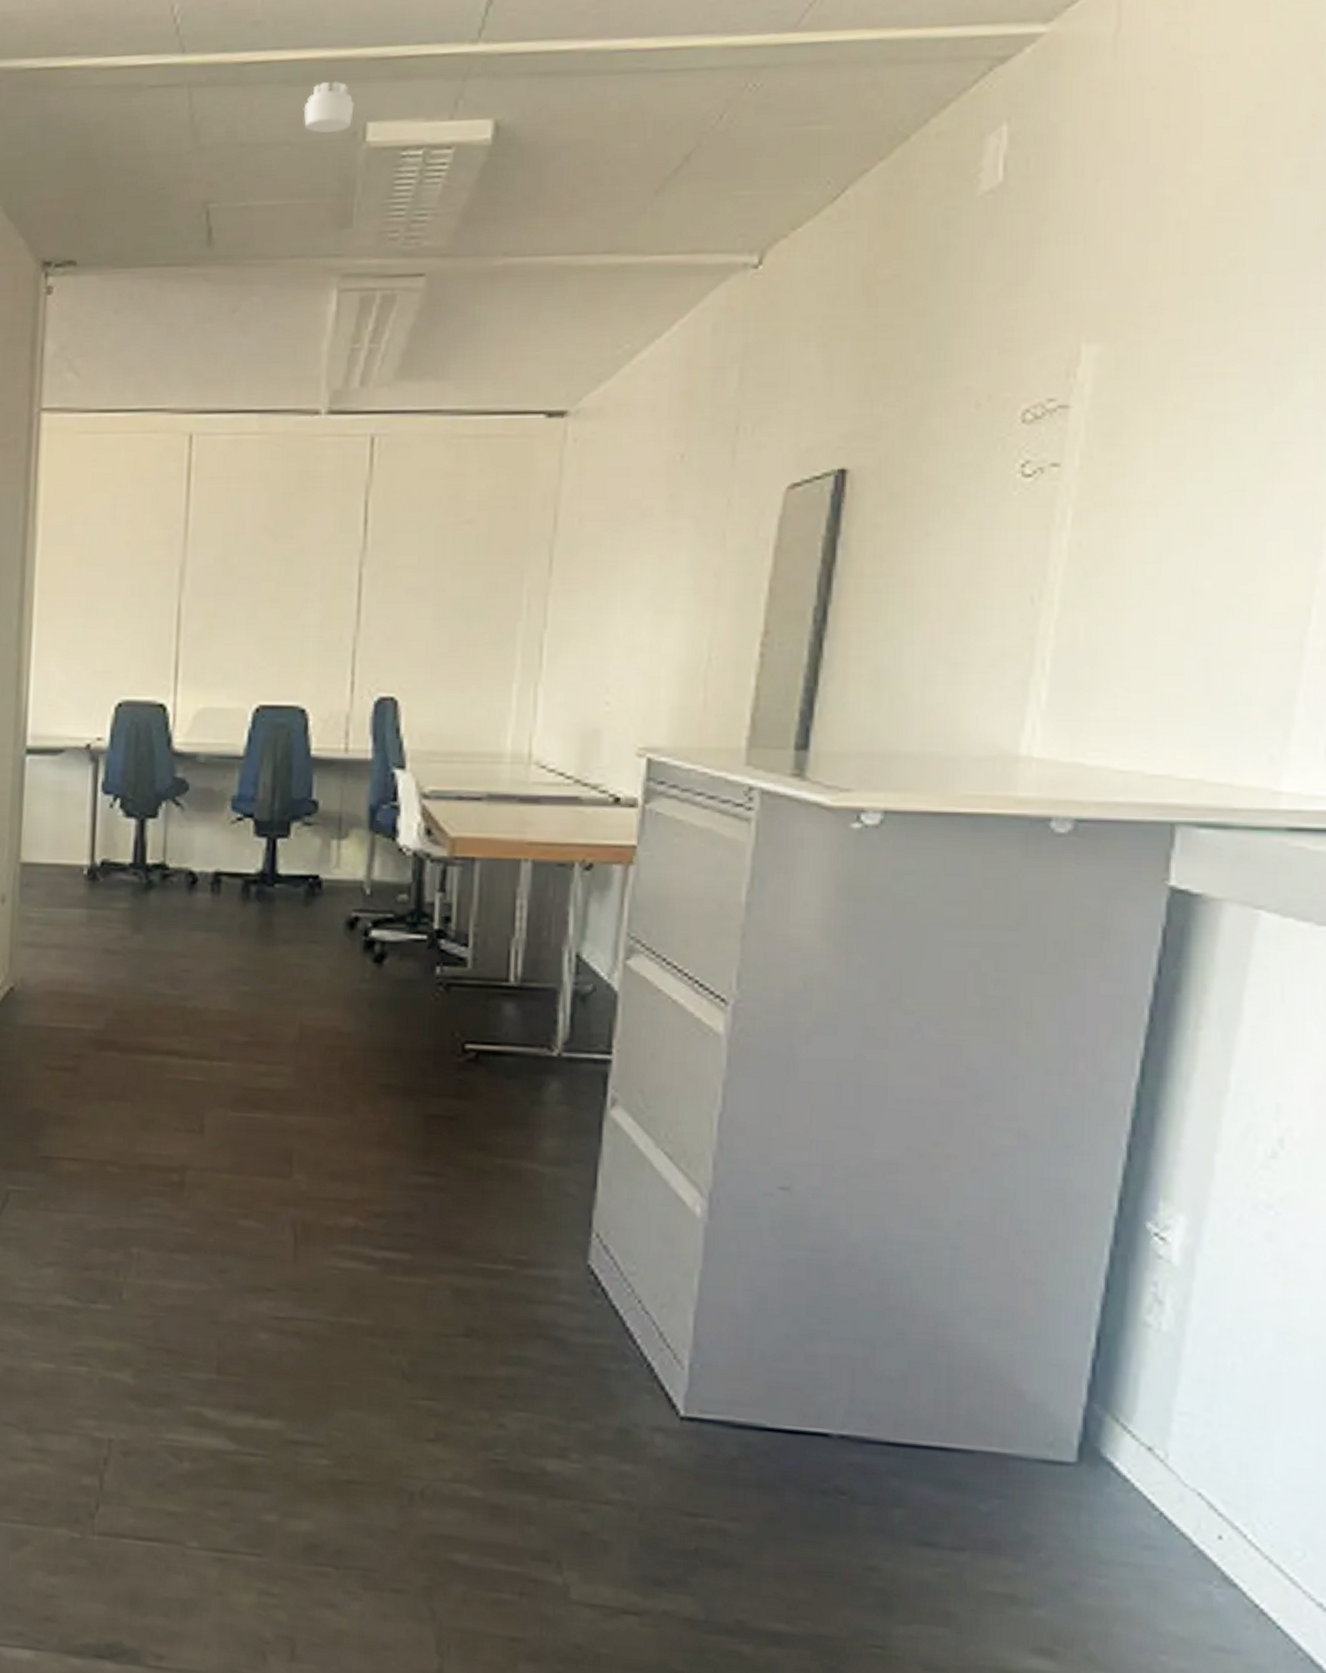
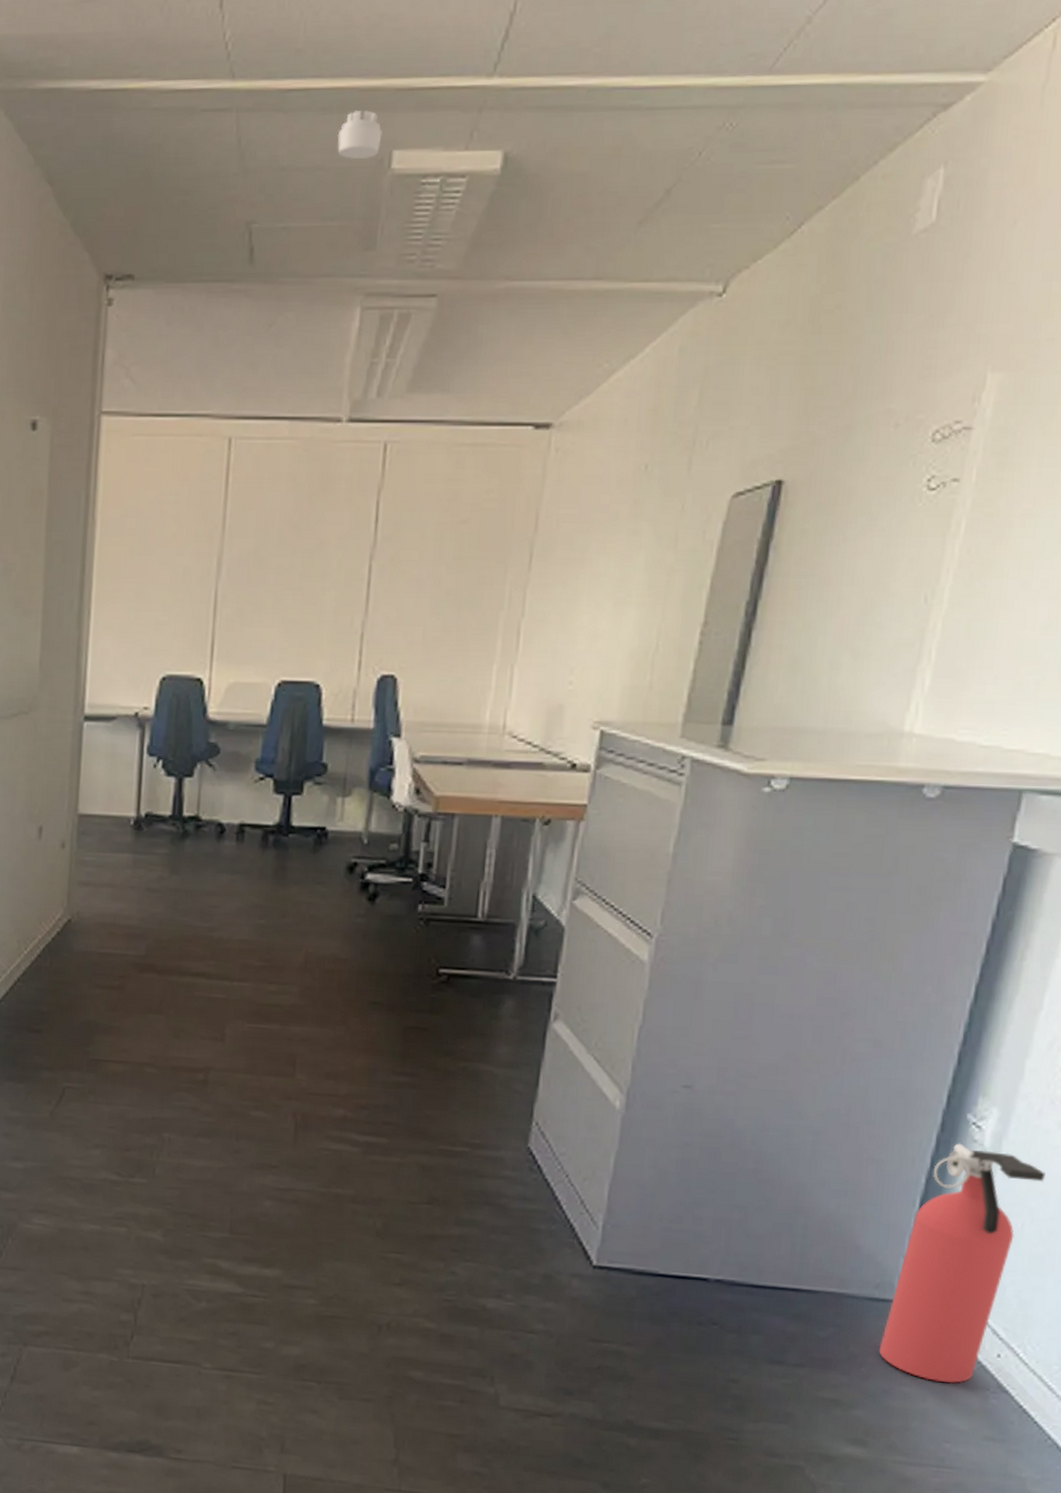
fire extinguisher: none [1060,1259,1256,1575] -> present [878,1143,1045,1384]

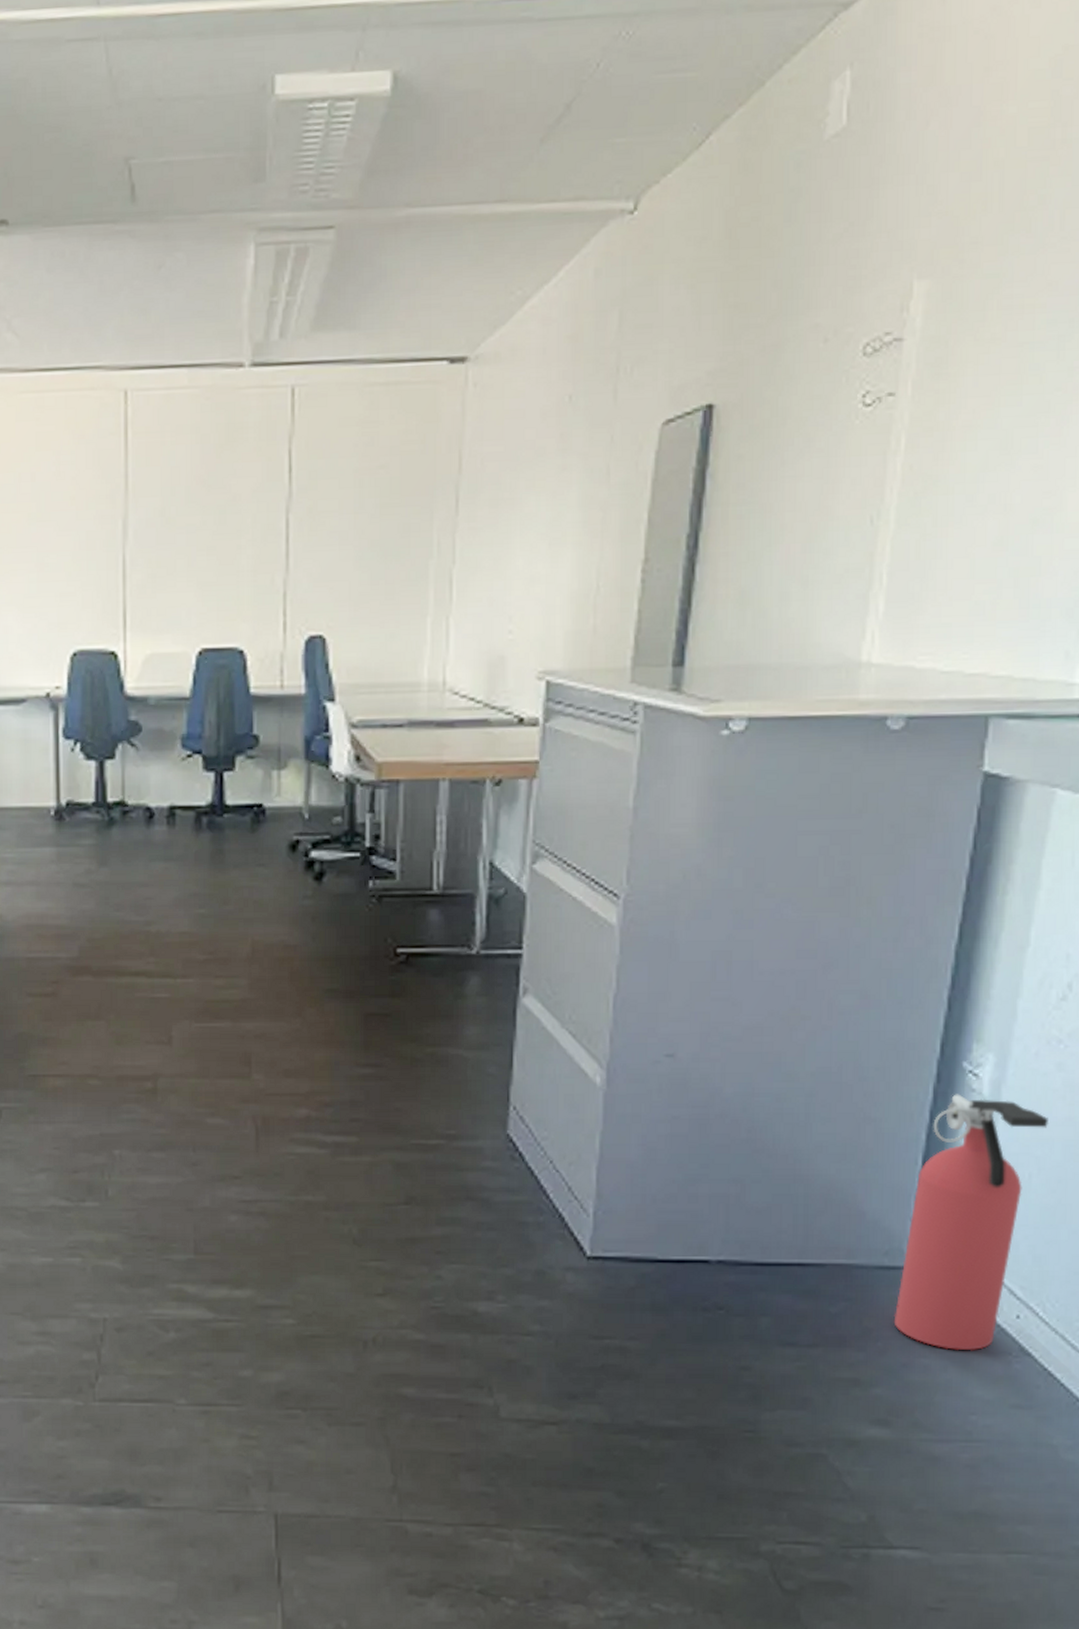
smoke detector: present [337,109,382,160] -> none [215,32,262,86]

